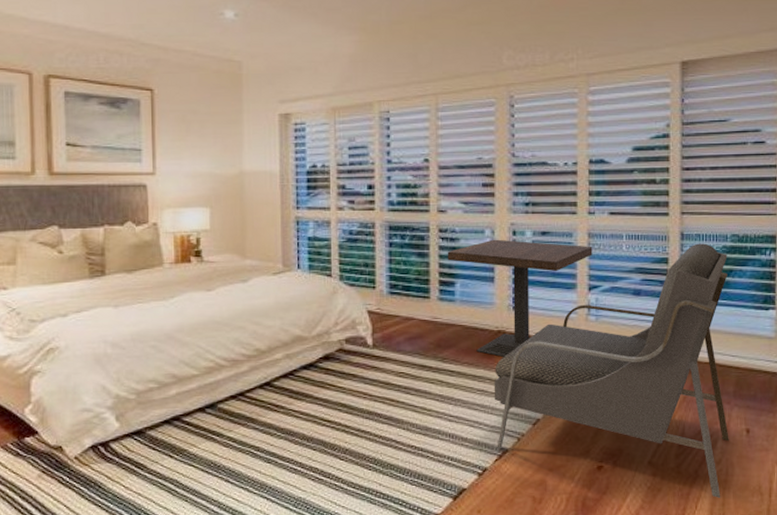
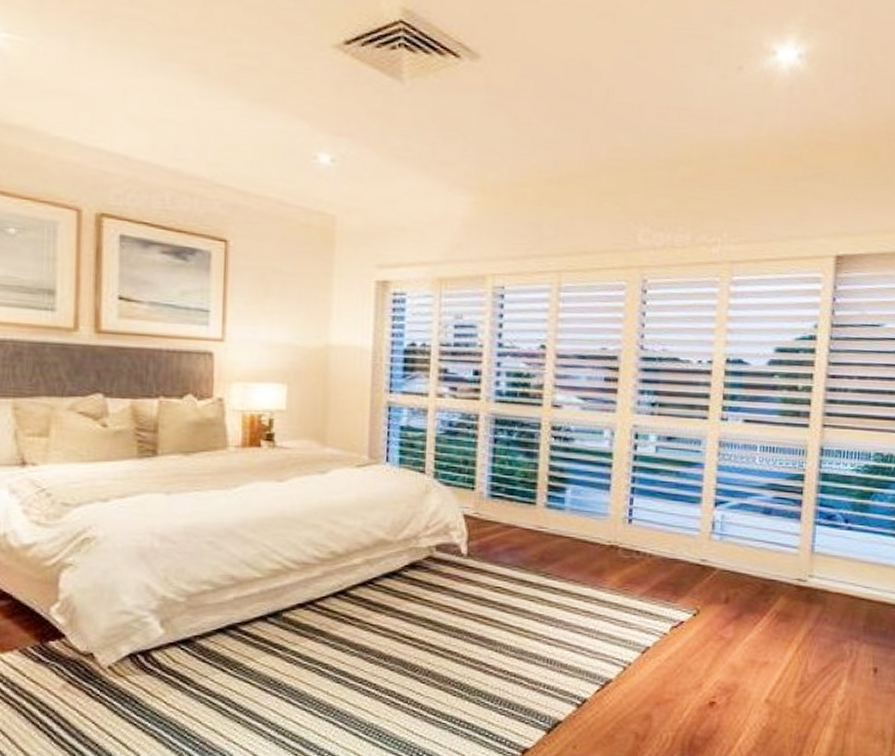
side table: present [447,239,593,358] -> none [559,442,723,576]
armchair: present [494,243,729,498] -> none [599,460,869,742]

